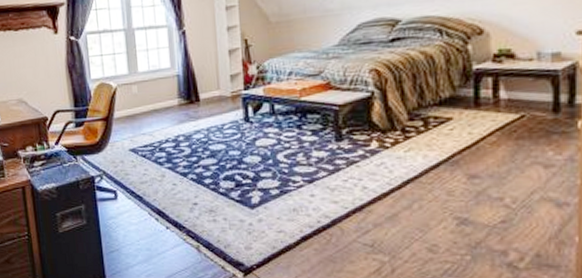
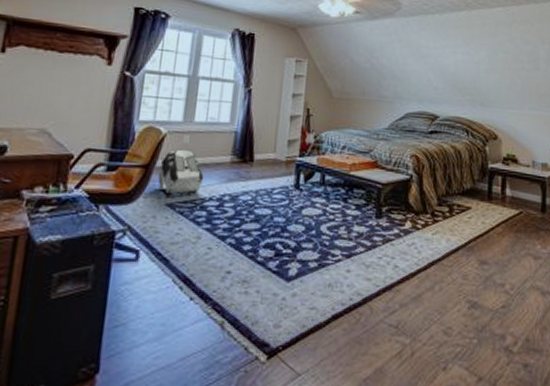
backpack: none [117,98,158,141] -> present [158,148,204,195]

